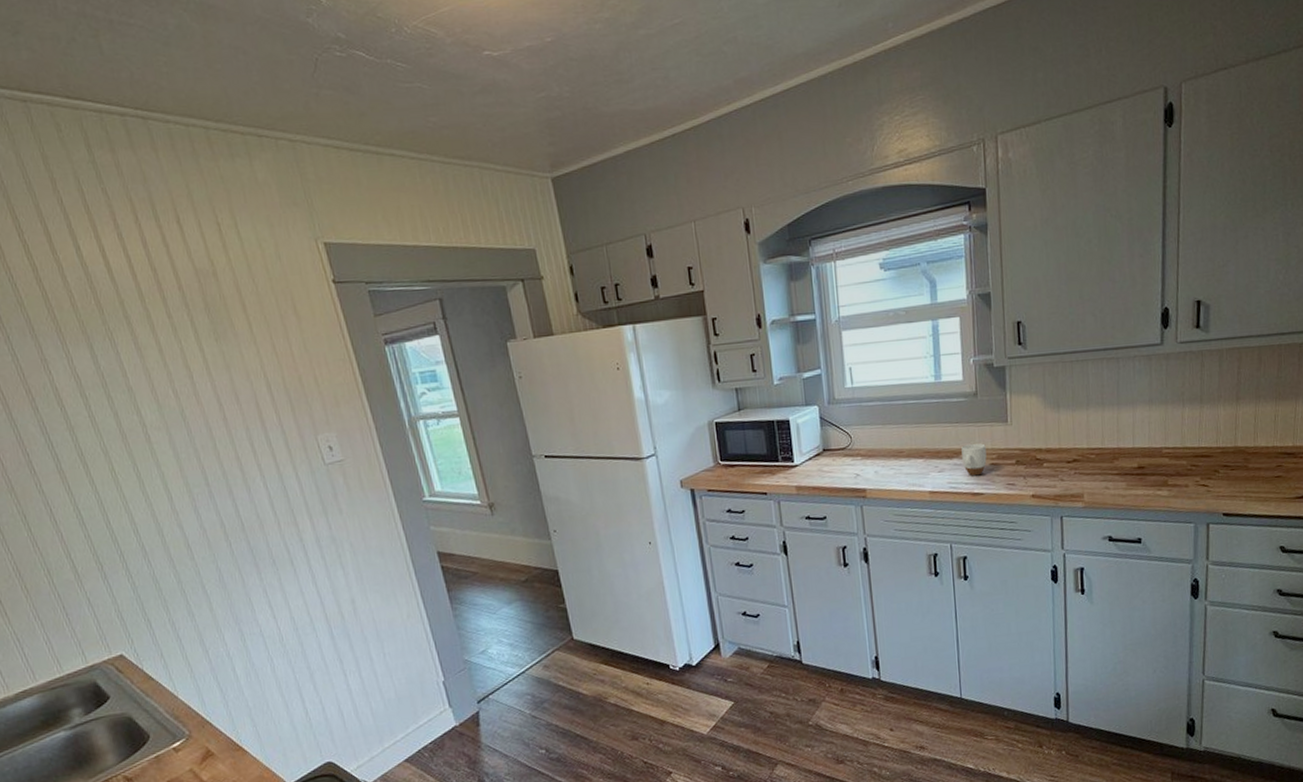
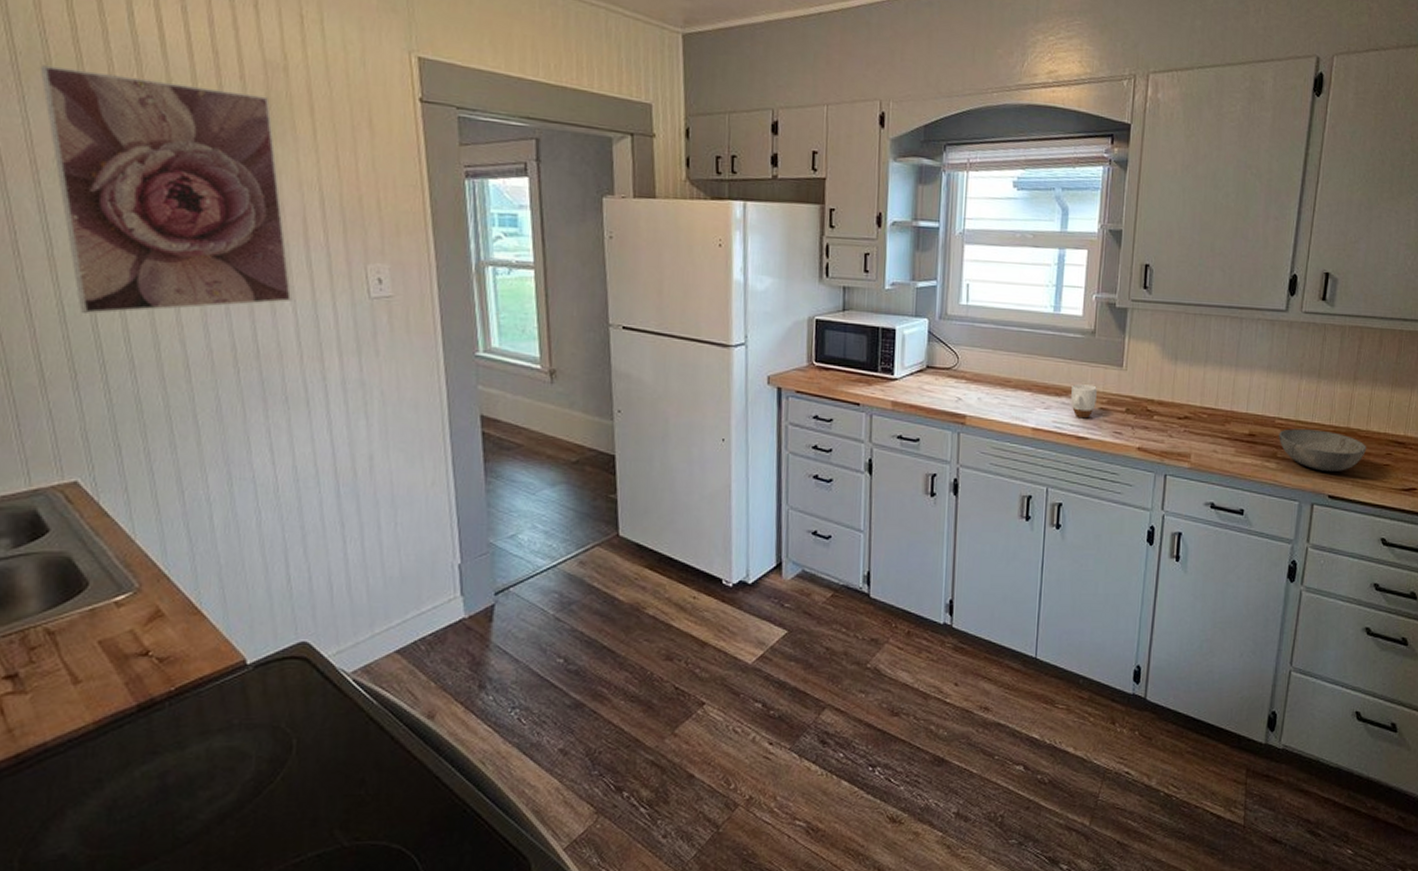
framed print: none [15,301,262,514] -> present [39,65,293,314]
bowl: none [1167,453,1257,492] -> present [1279,429,1367,472]

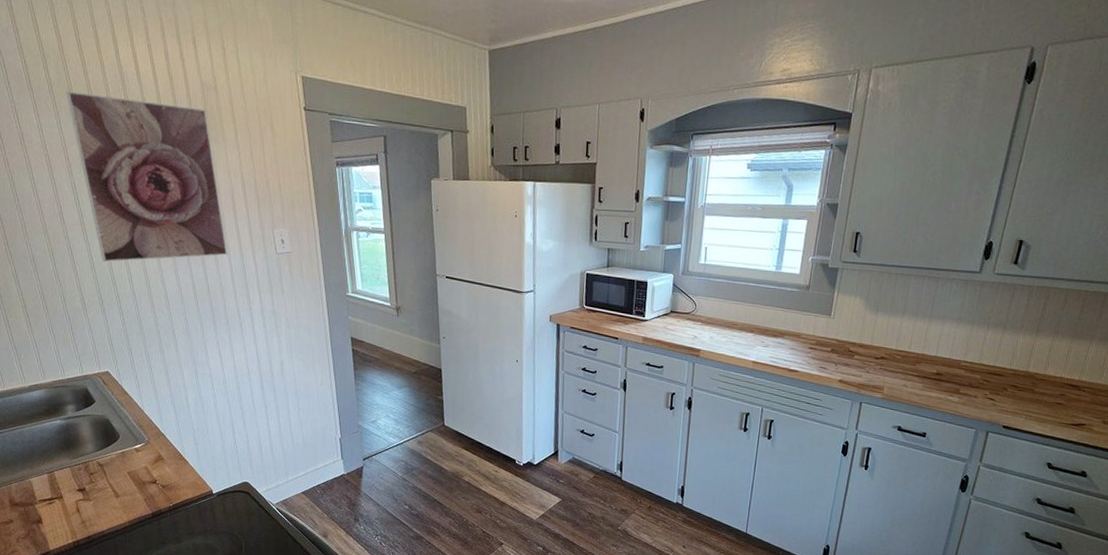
mug: present [1071,384,1097,419] -> none [785,328,808,356]
bowl: present [1279,429,1367,472] -> none [962,370,1043,407]

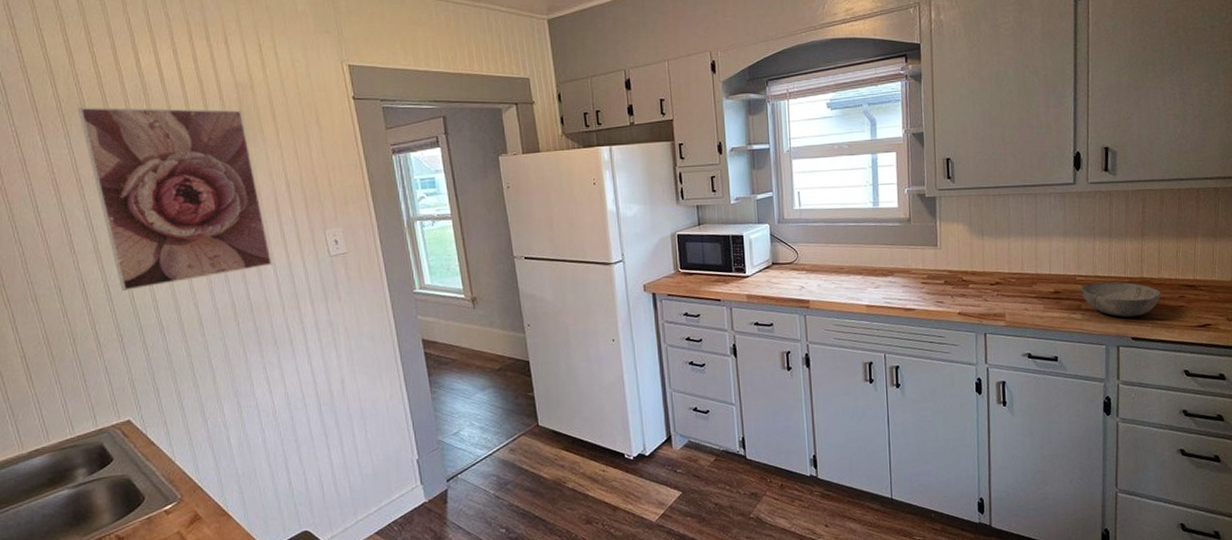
bowl: none [962,370,1043,407] -> present [1081,282,1161,318]

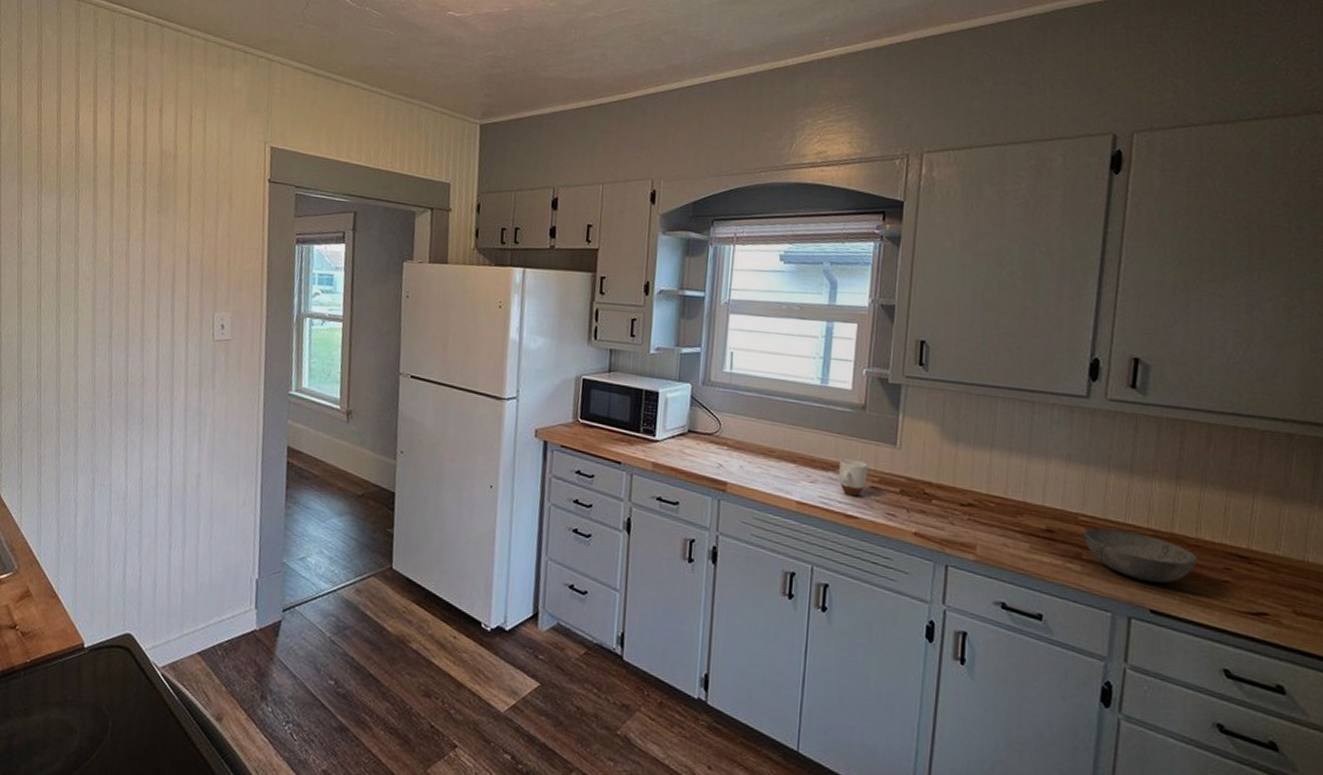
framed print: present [77,107,273,291] -> none [11,156,161,344]
mug: none [896,264,918,293] -> present [839,459,868,497]

